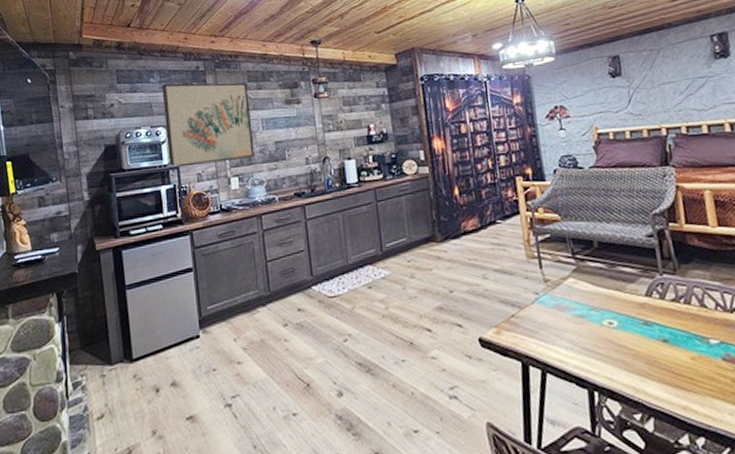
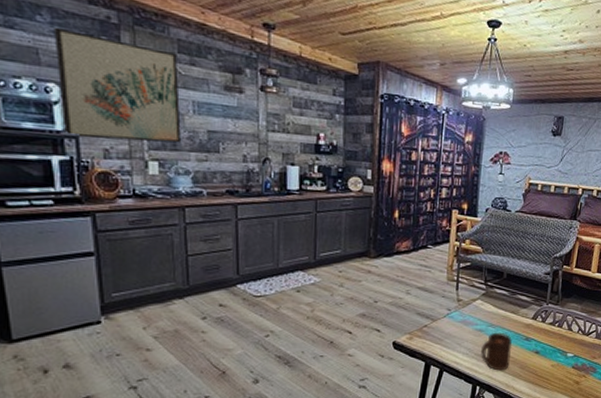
cup: none [588,317,632,369] -> present [481,332,513,371]

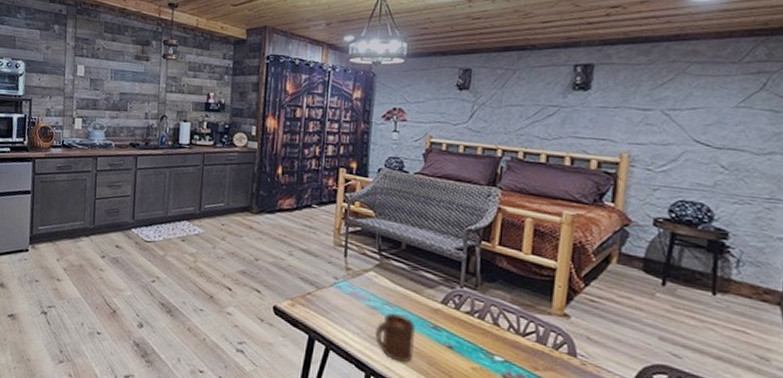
wall art: present [55,27,182,143] -> none [23,20,104,104]

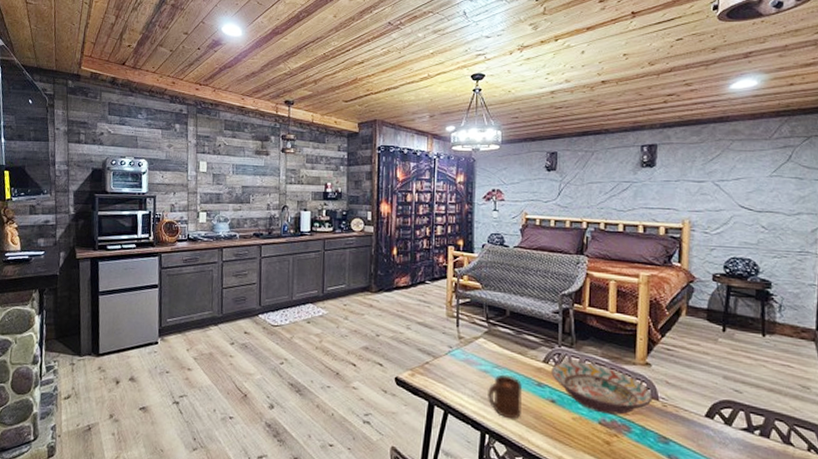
decorative bowl: none [450,304,570,370] -> present [551,361,653,415]

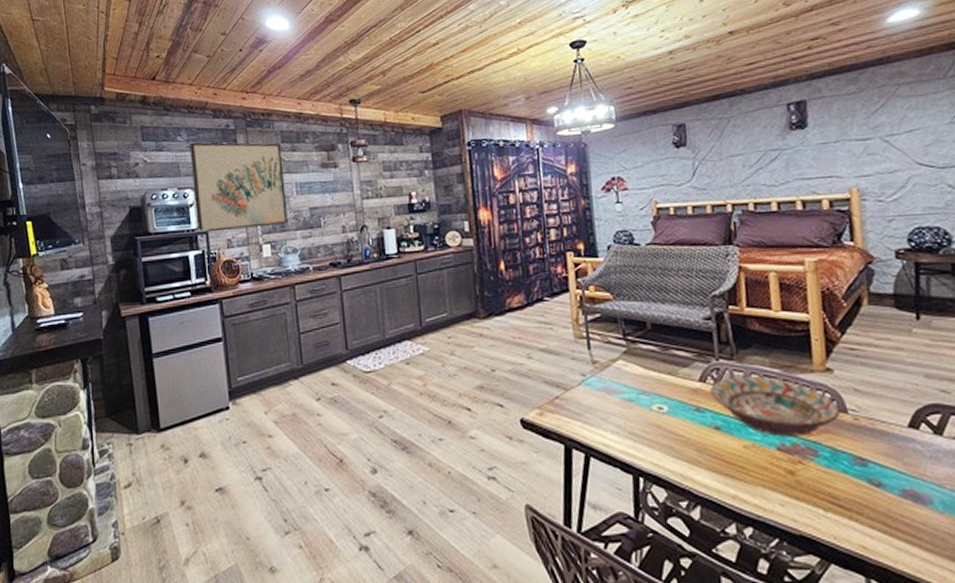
wall art: none [147,121,224,198] -> present [190,142,289,233]
cup: present [488,374,523,419] -> none [635,401,680,456]

